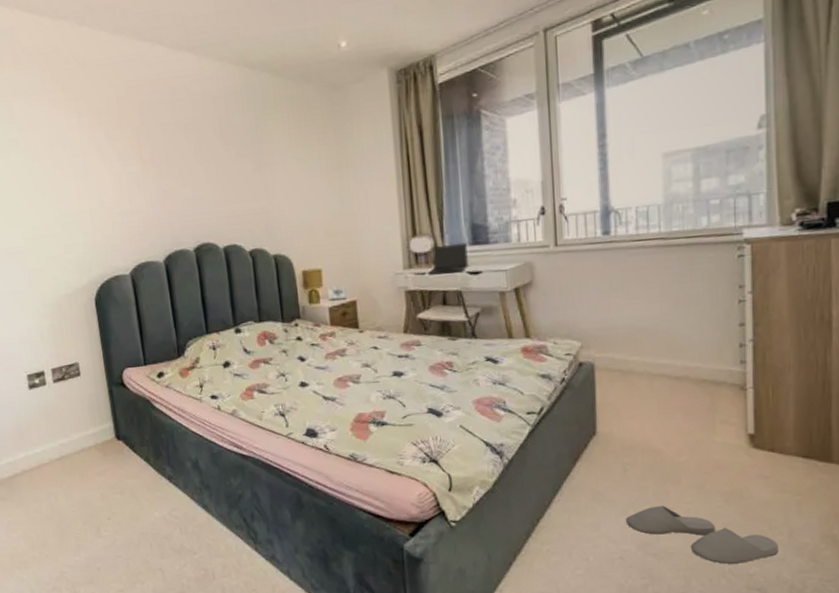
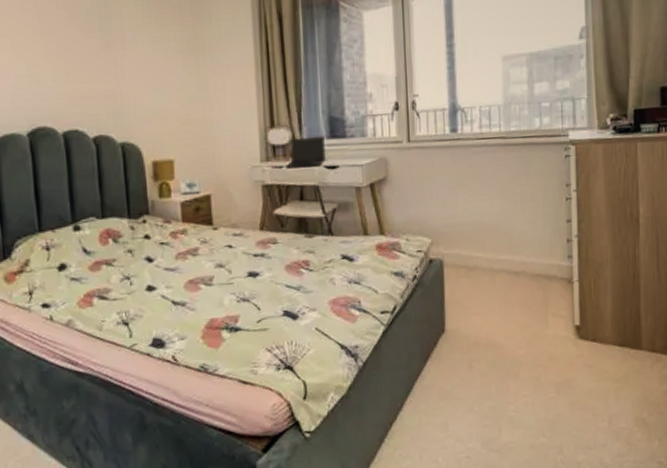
slippers: present [625,505,778,564] -> none [471,400,601,454]

